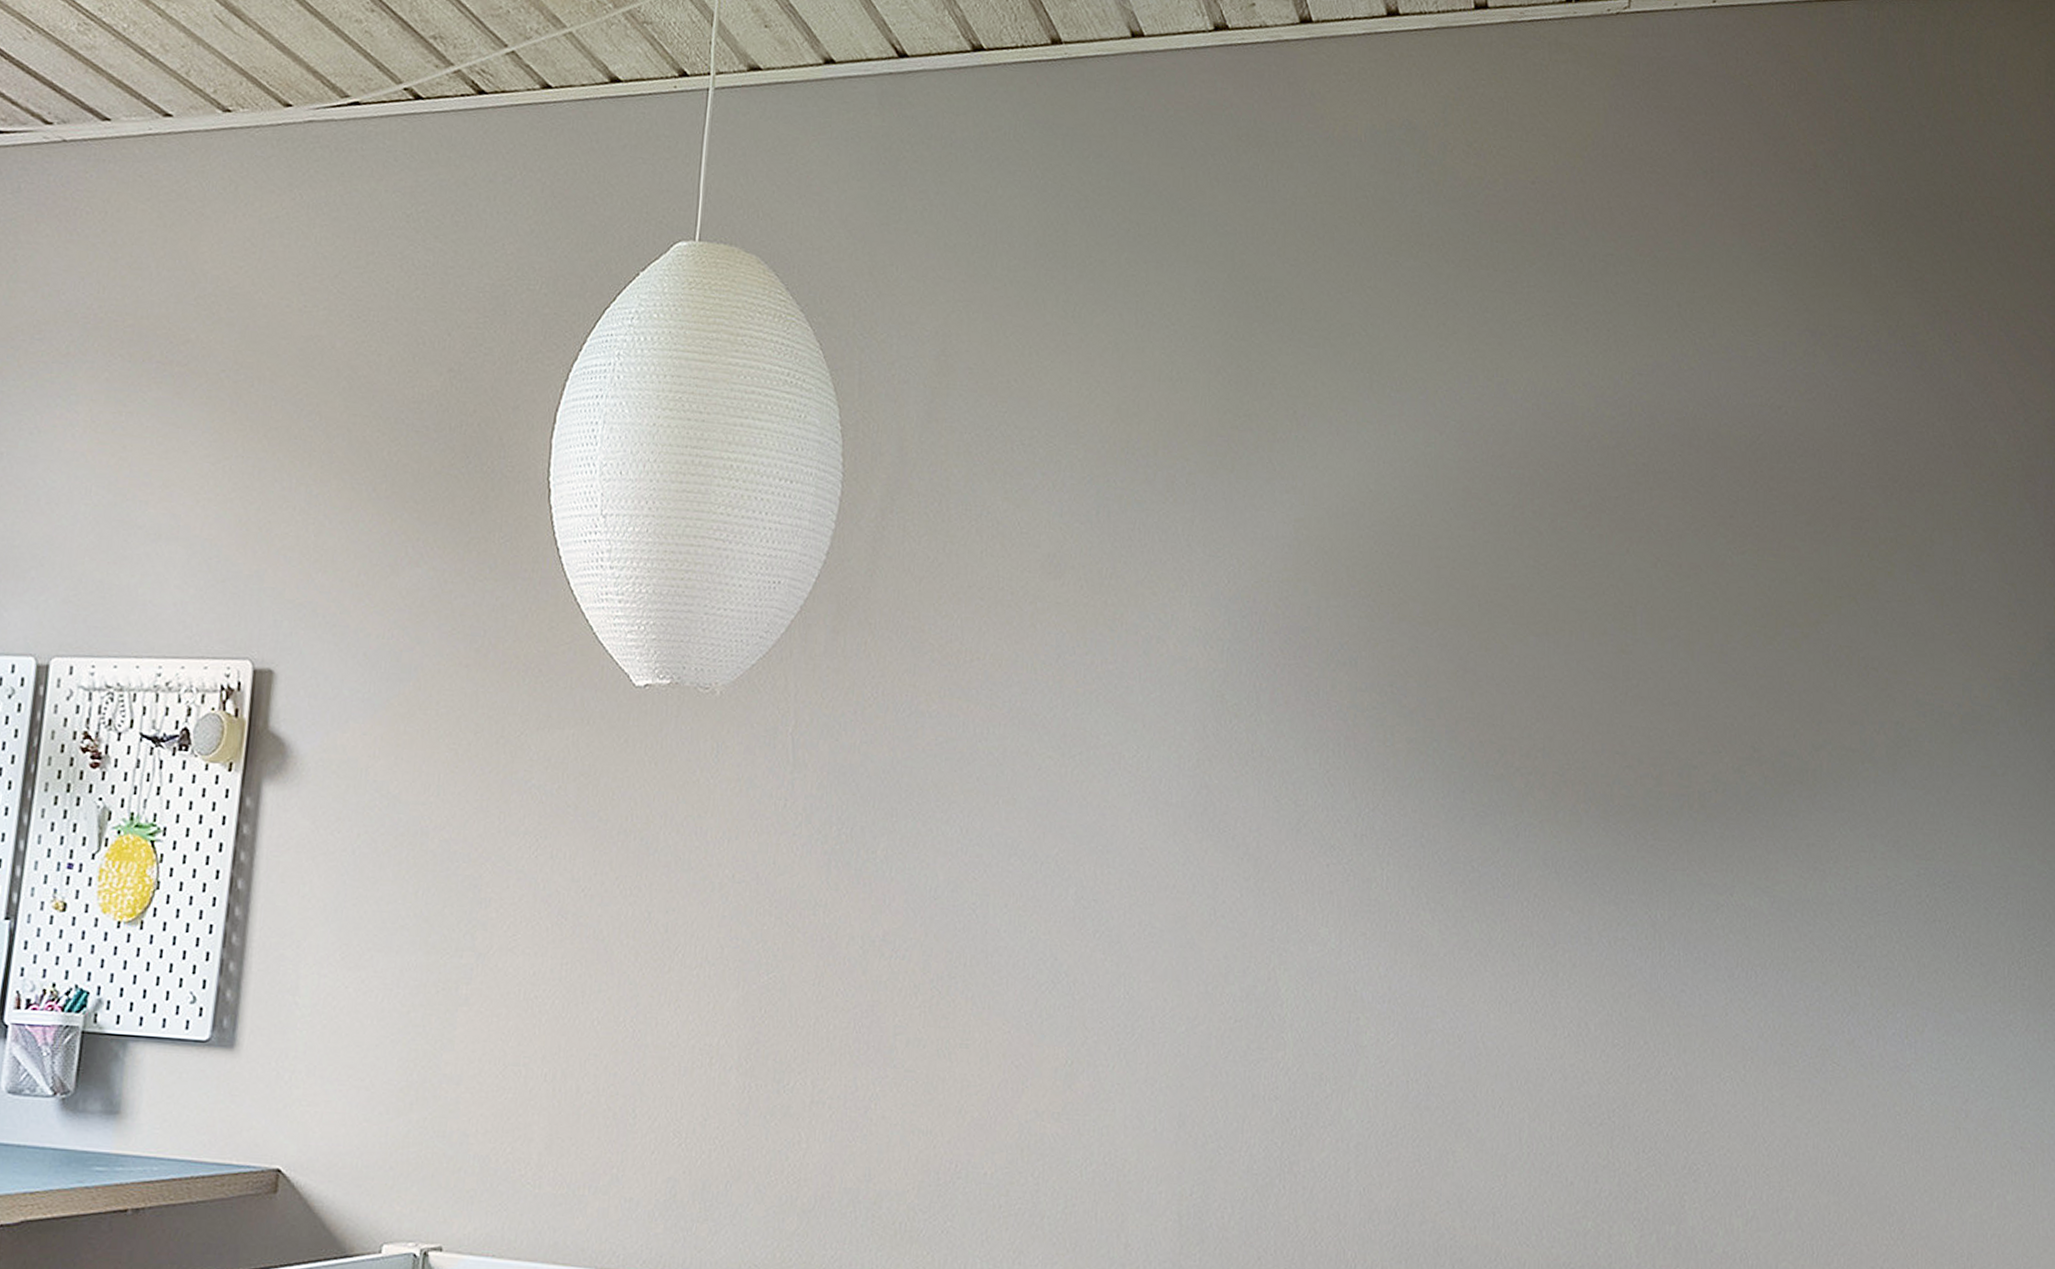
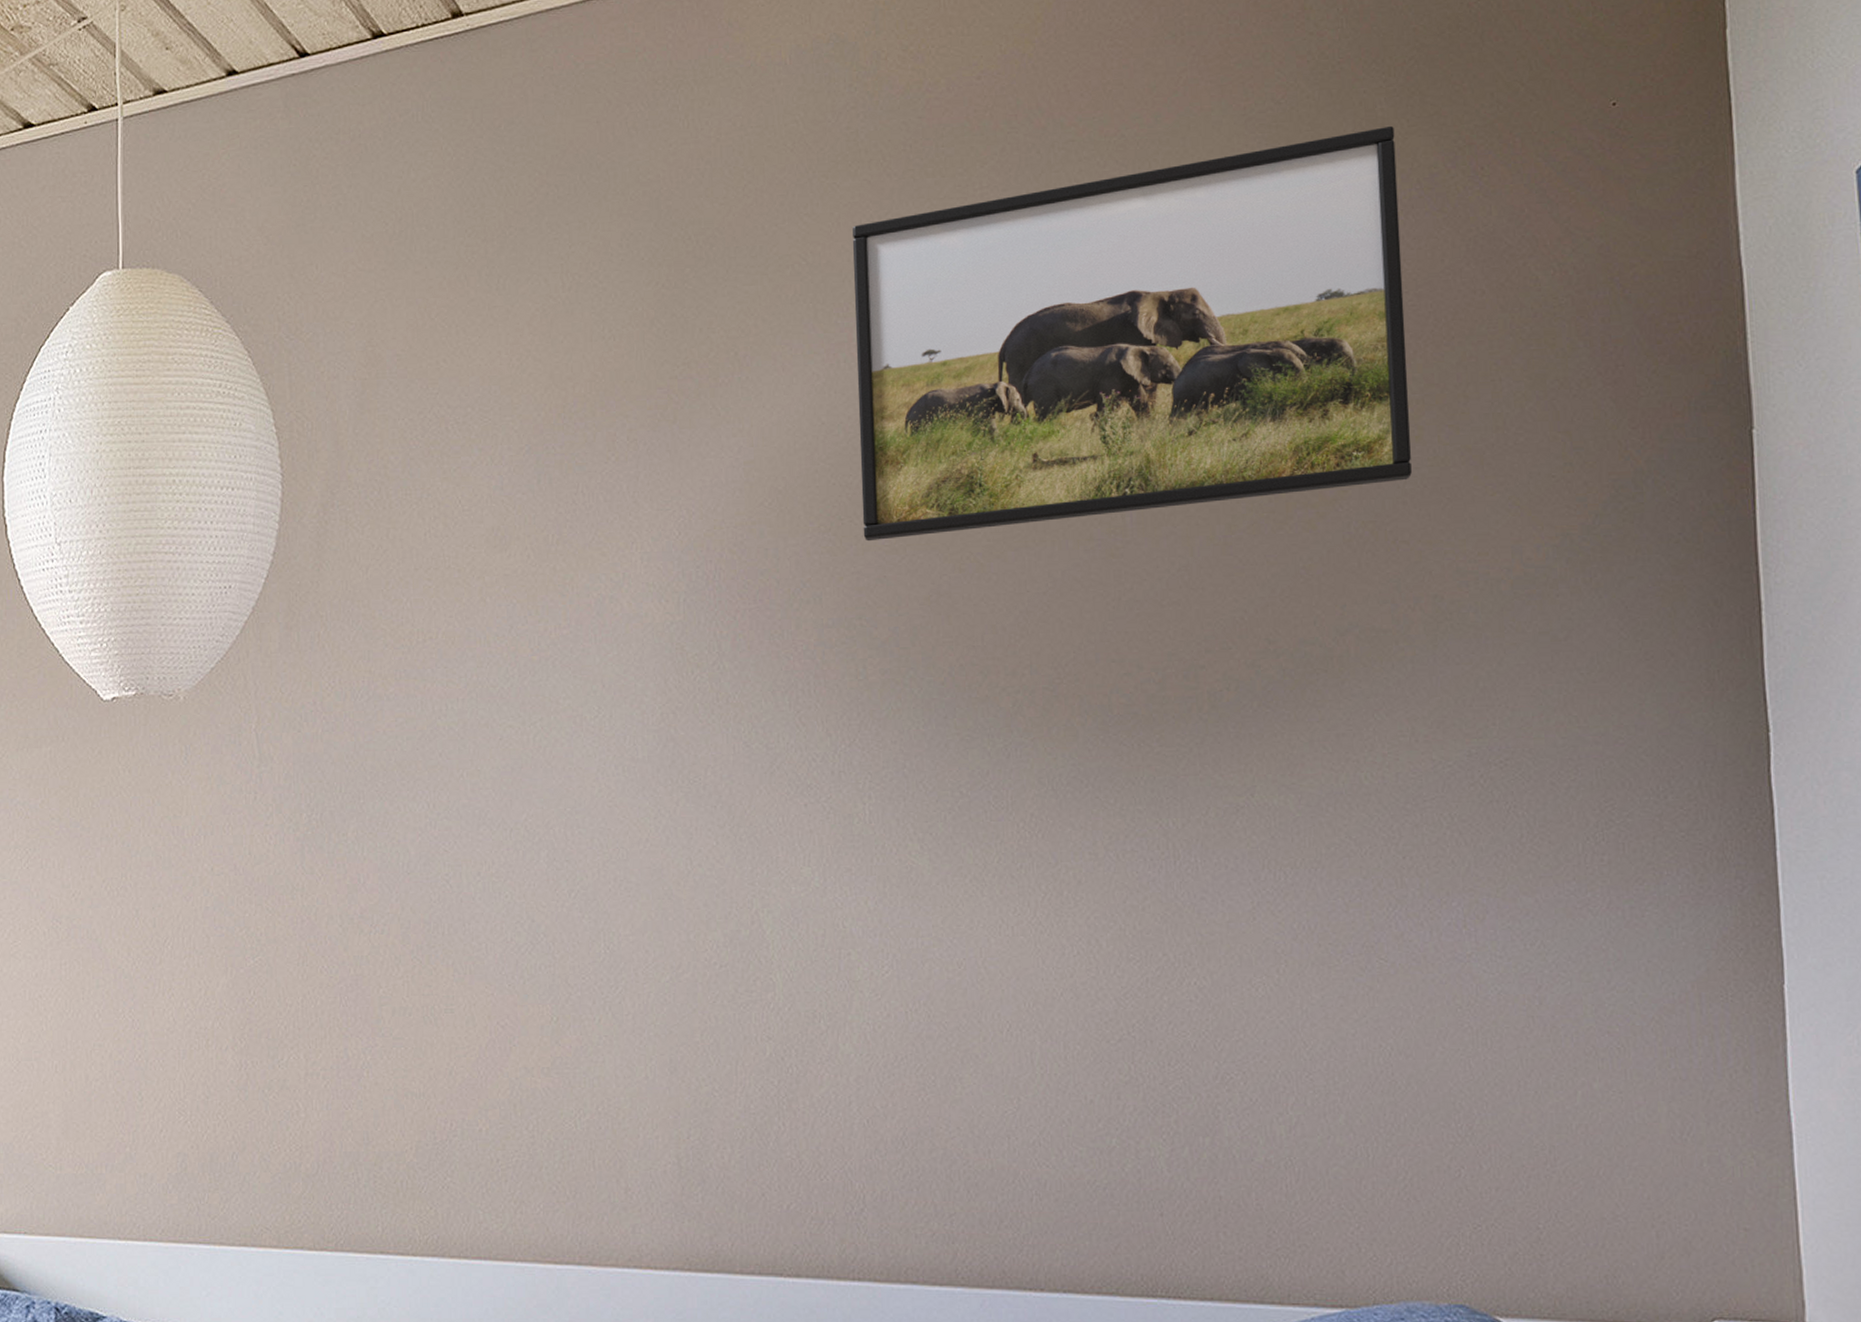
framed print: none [1400,283,1885,612] -> present [853,125,1412,542]

